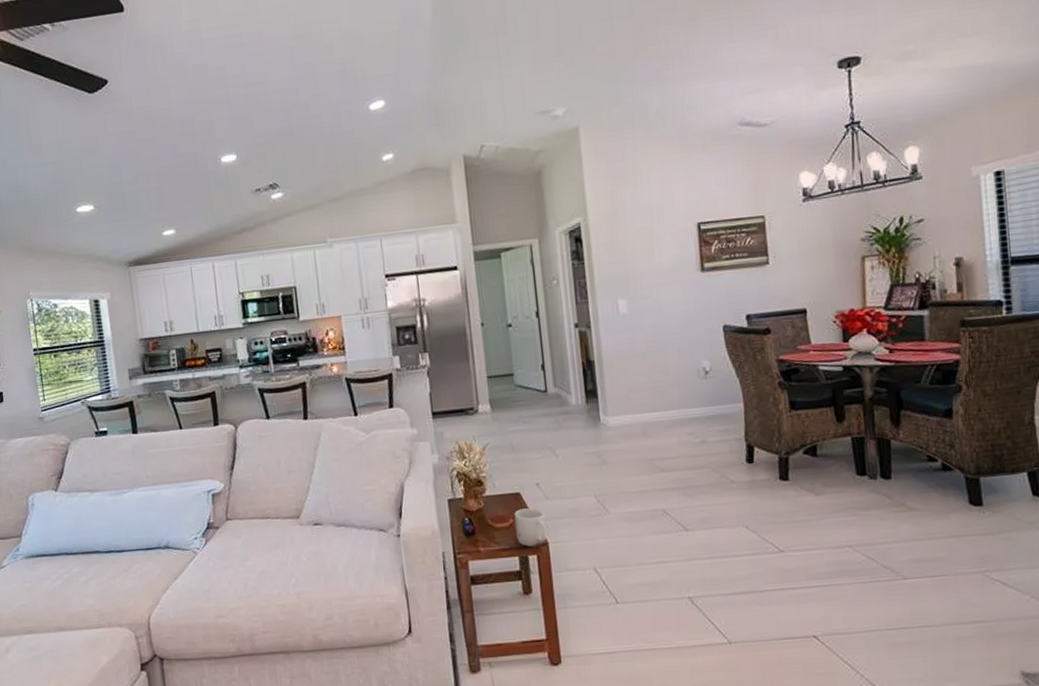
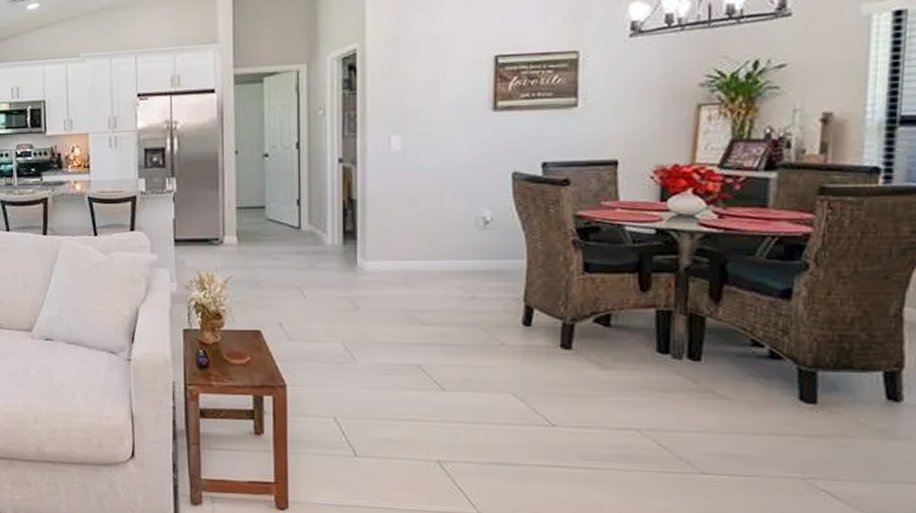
mug: present [514,508,547,547] -> none [252,347,286,387]

